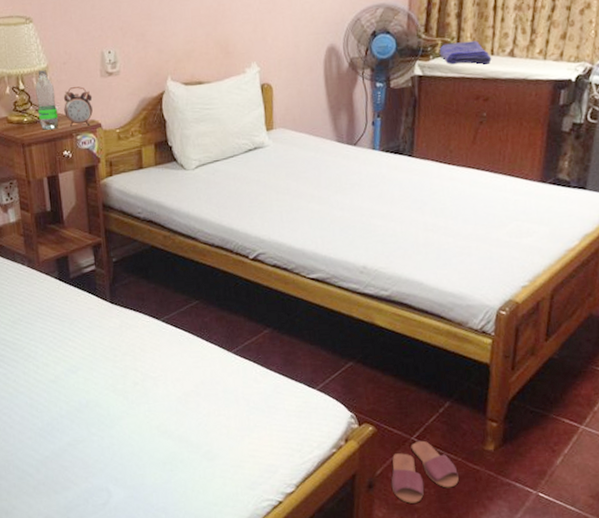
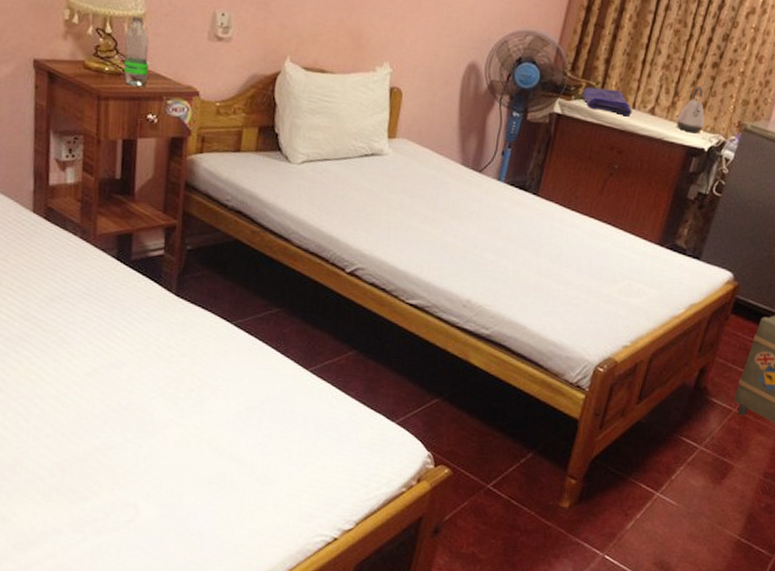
alarm clock: present [63,86,93,126] -> none [156,44,194,92]
slippers: present [391,440,459,504] -> none [458,489,529,554]
kettle: none [537,18,568,67] -> present [676,85,705,134]

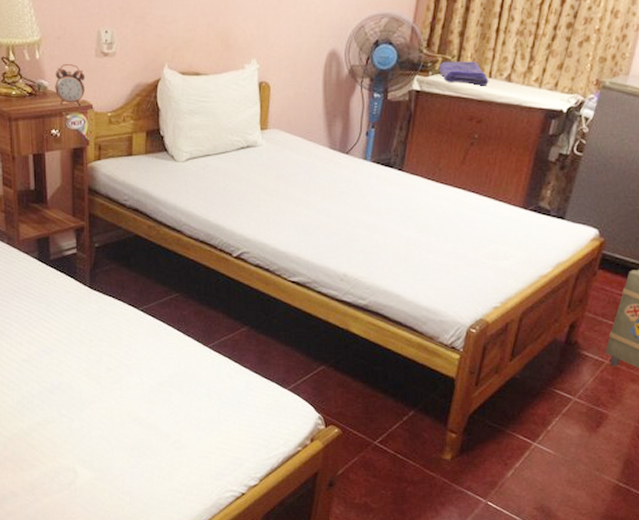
bottle: present [123,16,150,87] -> none [25,43,49,106]
alarm clock: none [156,44,194,92] -> present [55,64,86,106]
kettle: present [676,85,705,134] -> none [533,48,562,96]

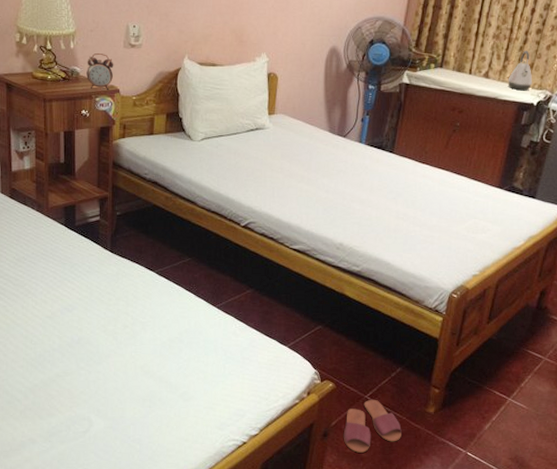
slippers: none [351,445,415,503] -> present [343,399,402,453]
towel: present [439,61,489,86] -> none [425,59,469,81]
kettle: none [533,48,562,96] -> present [508,50,533,91]

